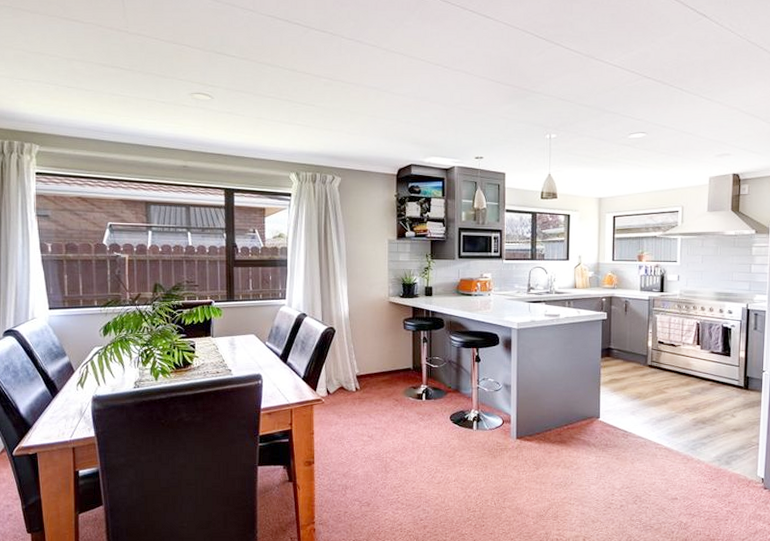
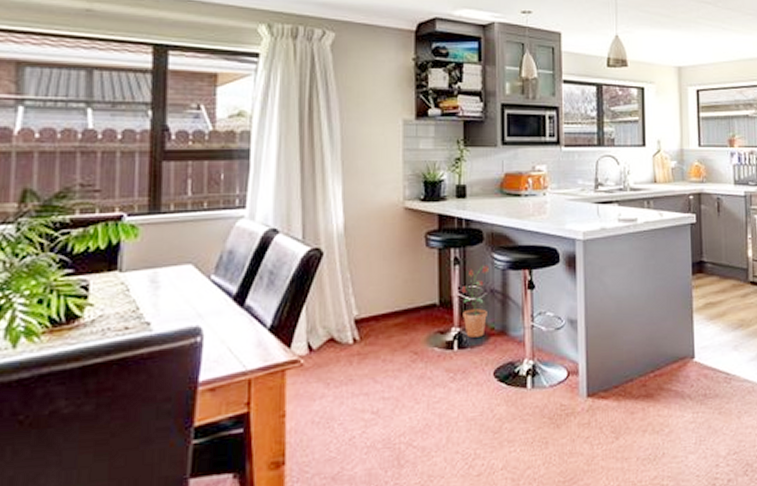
potted plant: none [428,344,448,392] -> present [461,265,489,338]

